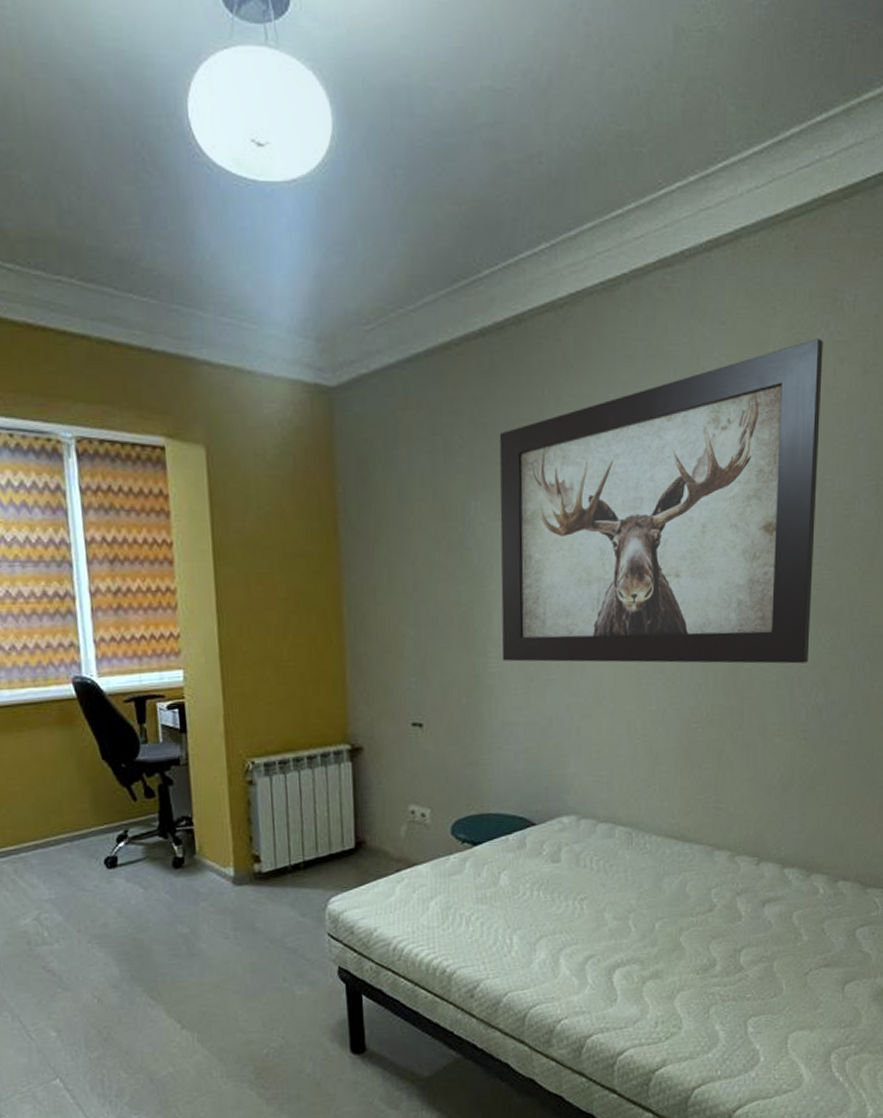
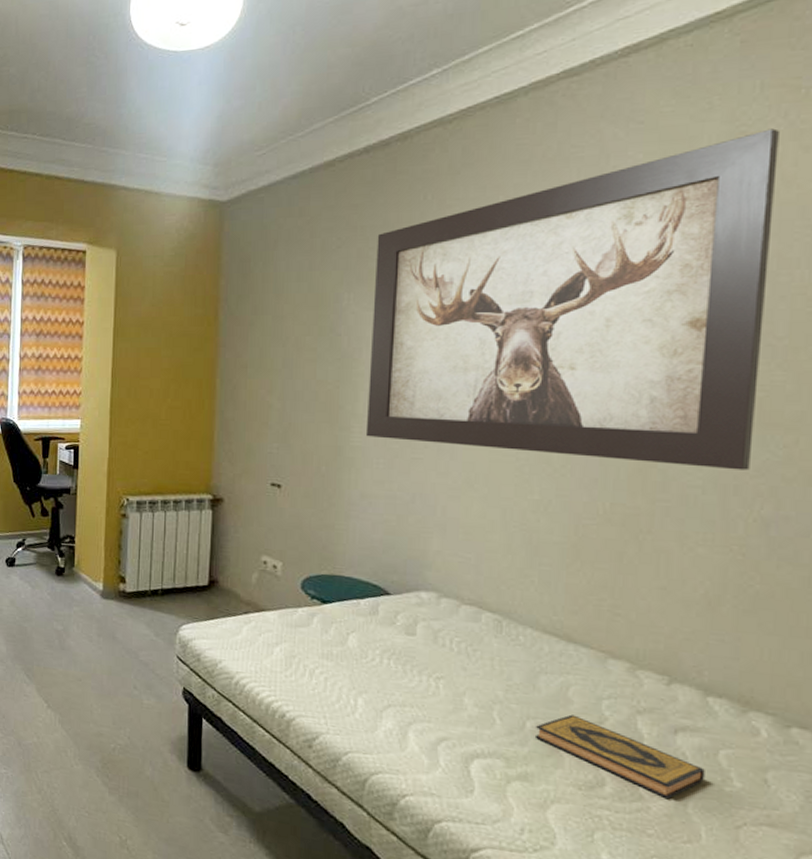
hardback book: none [662,908,784,965] -> present [534,714,705,800]

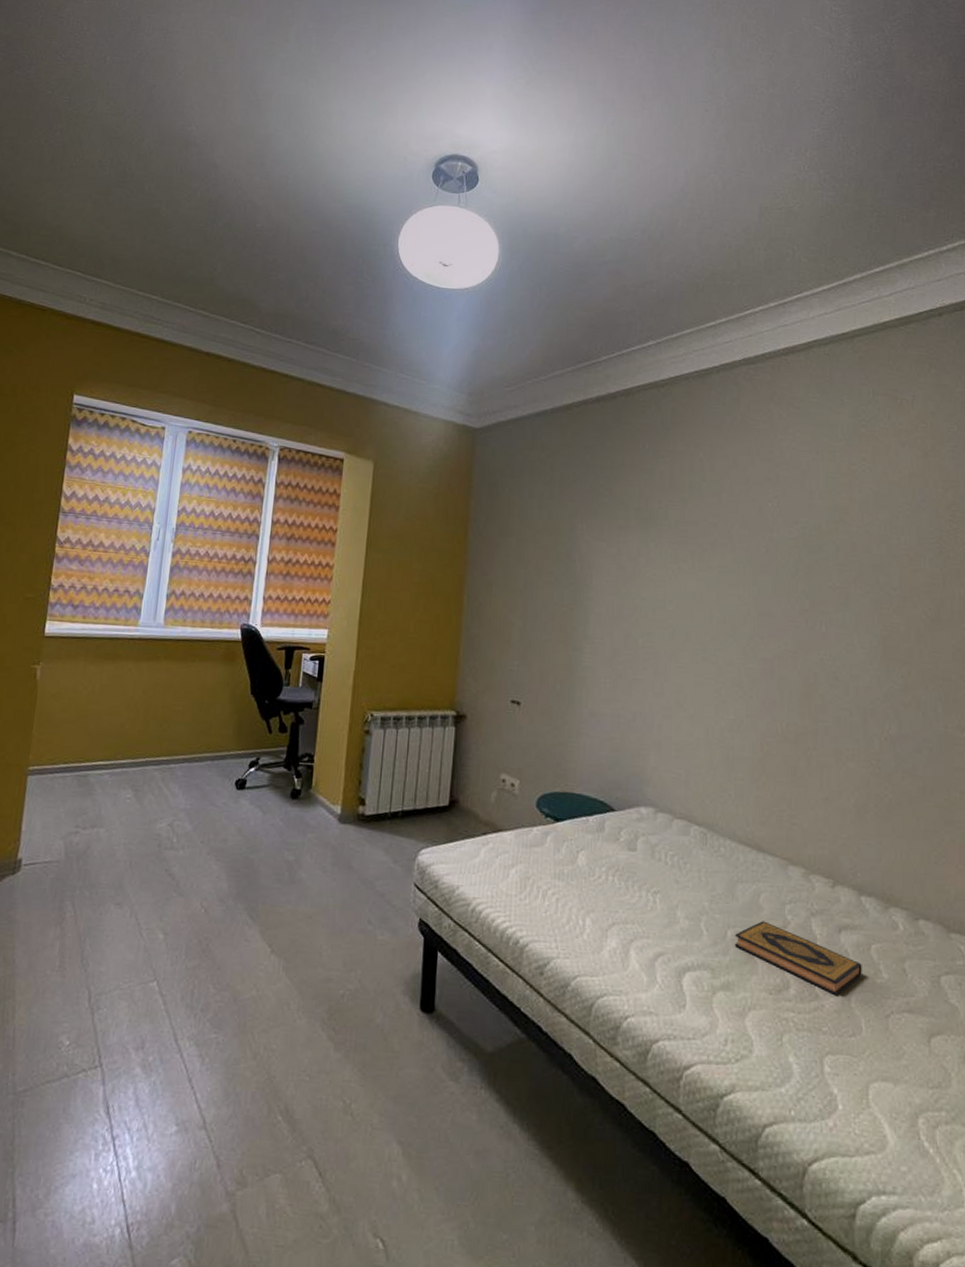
wall art: present [365,128,779,471] -> none [595,425,886,696]

